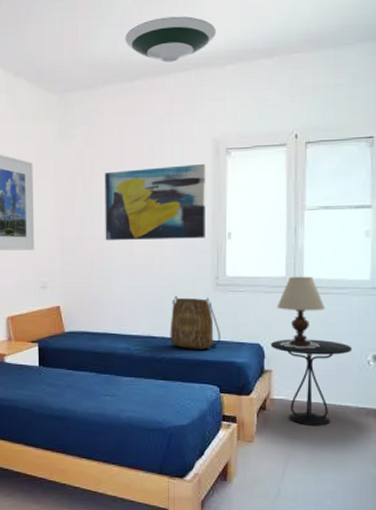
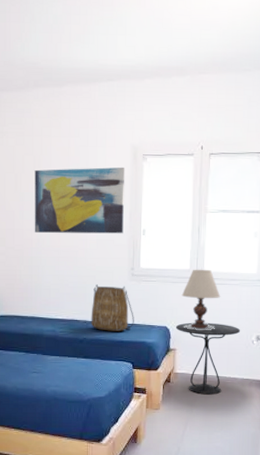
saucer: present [125,16,216,62] -> none [55,29,137,72]

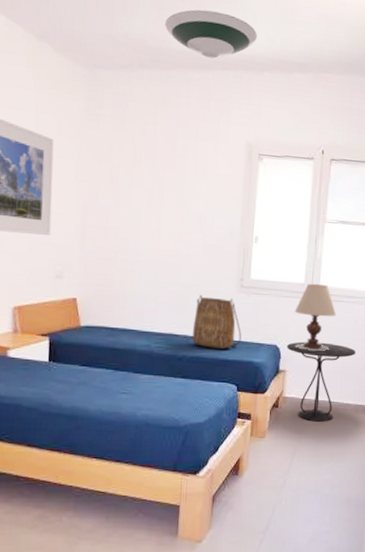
wall art: present [34,166,126,234] -> none [131,161,239,240]
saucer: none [55,29,137,72] -> present [165,9,257,59]

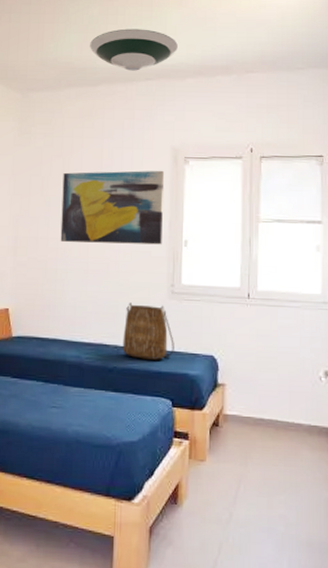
wall art: none [131,161,239,240] -> present [60,170,165,245]
side table: present [286,341,356,422] -> none [224,351,305,445]
table lamp: present [294,283,337,352] -> none [231,287,279,363]

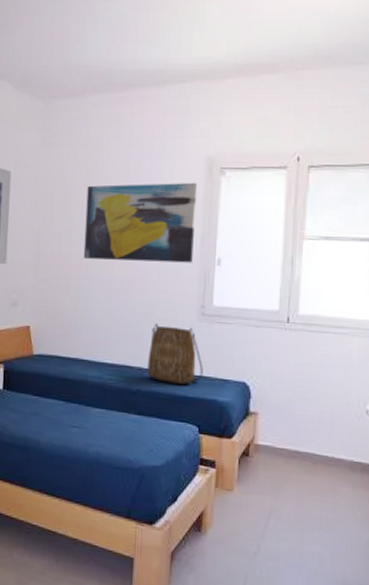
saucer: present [90,29,178,71] -> none [118,25,217,73]

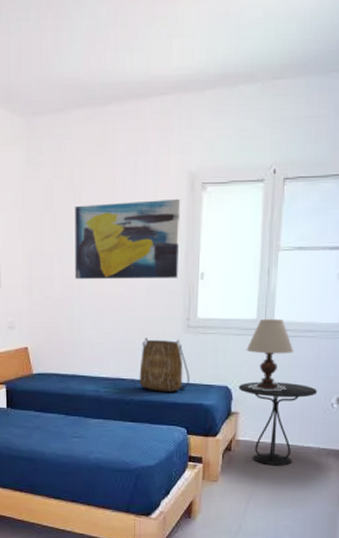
side table: none [257,379,350,479] -> present [238,381,318,466]
table lamp: none [267,310,322,392] -> present [246,318,294,392]

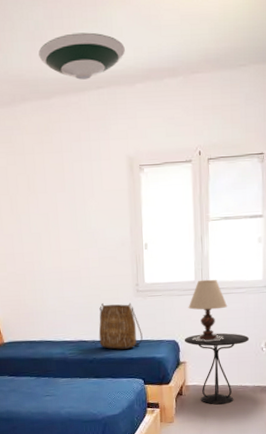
wall art: present [75,198,181,279] -> none [29,179,125,255]
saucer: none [98,32,196,85] -> present [39,32,125,80]

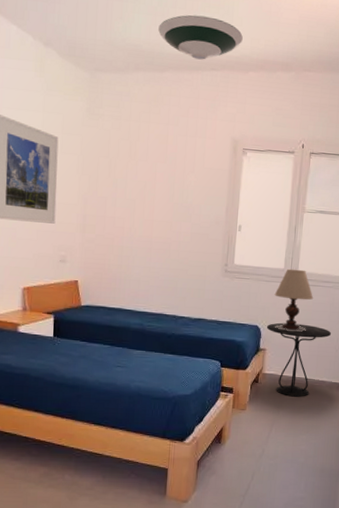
tote bag: present [98,303,143,350] -> none [180,279,225,329]

